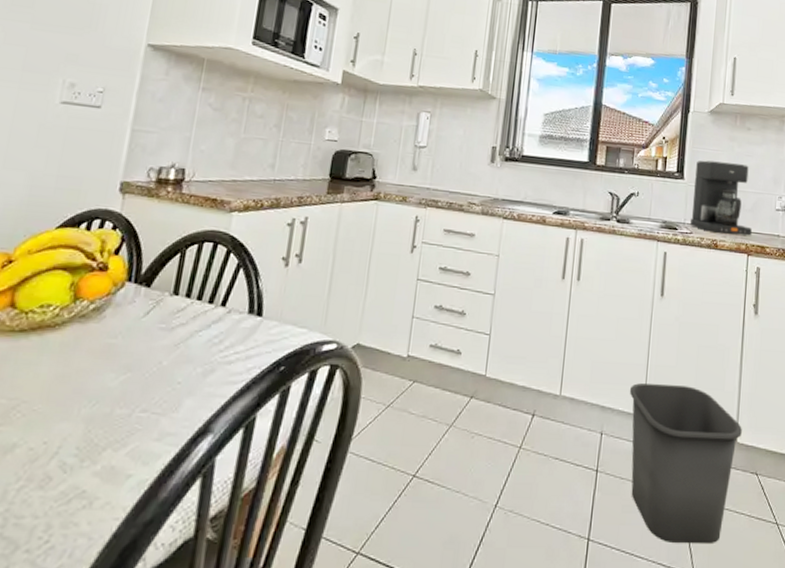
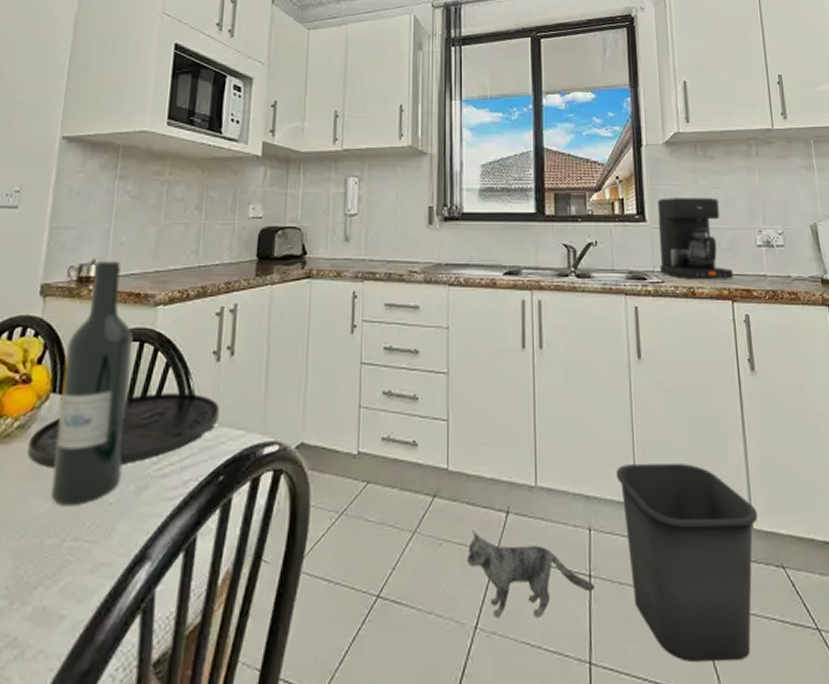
plate: none [101,290,285,349] -> present [27,393,219,468]
wine bottle: none [122,166,208,381] -> present [50,260,133,505]
cat: none [494,428,600,501] -> present [466,530,595,618]

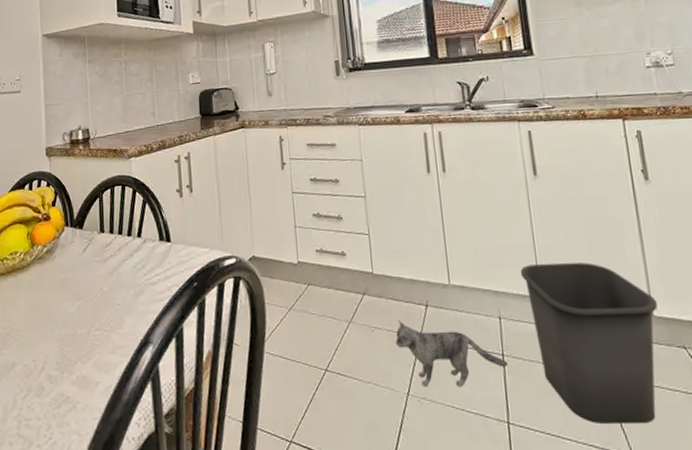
plate: present [27,393,219,468] -> none [55,222,187,280]
wine bottle: present [50,260,133,505] -> none [70,126,123,306]
coffee maker: present [658,198,733,280] -> none [544,27,623,104]

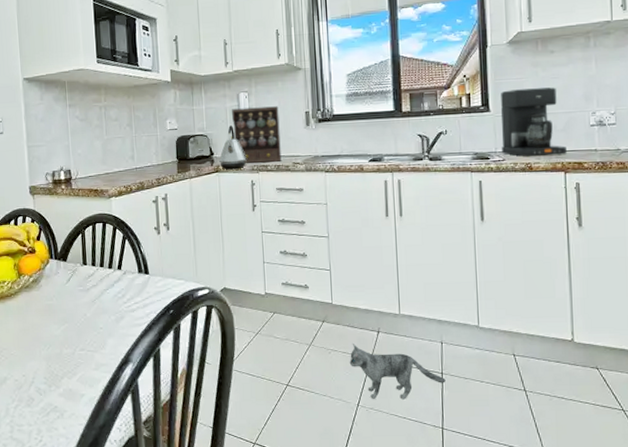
kettle: none [245,78,274,124] -> present [219,125,247,169]
spice rack: none [257,56,311,117] -> present [232,106,282,163]
waste bin: present [520,262,658,423] -> none [462,297,578,429]
coffee maker: none [544,27,623,104] -> present [500,87,567,157]

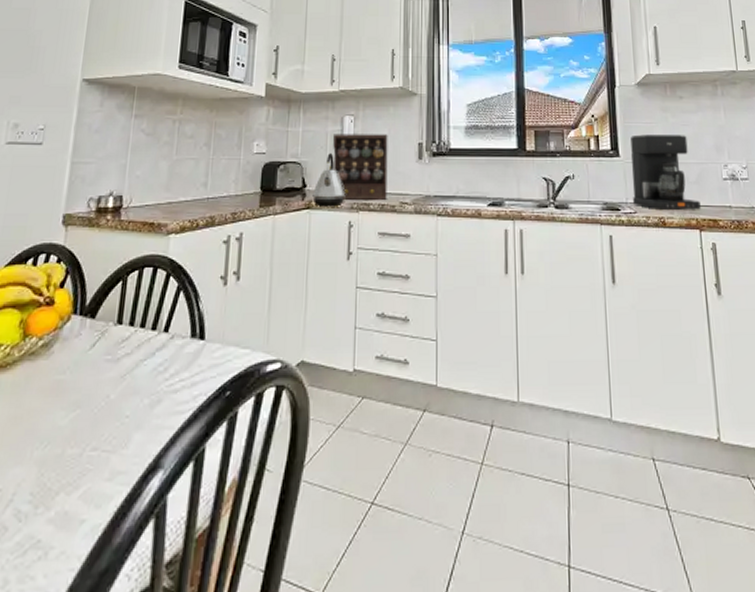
cat: present [349,344,446,400] -> none [454,442,573,524]

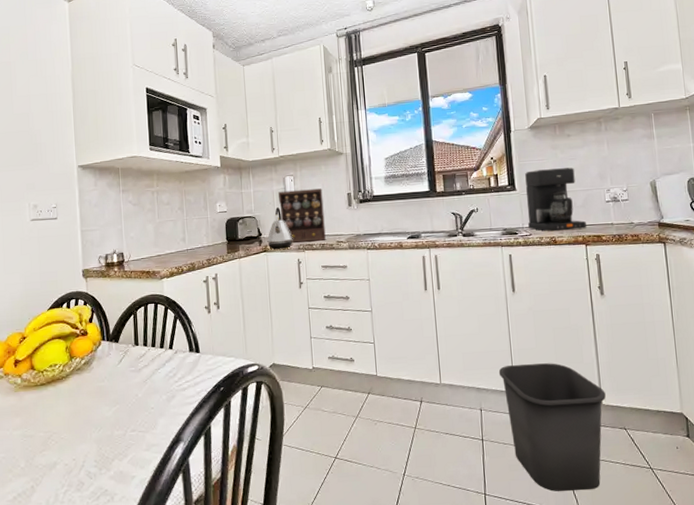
waste bin: none [592,381,725,566] -> present [498,363,606,491]

